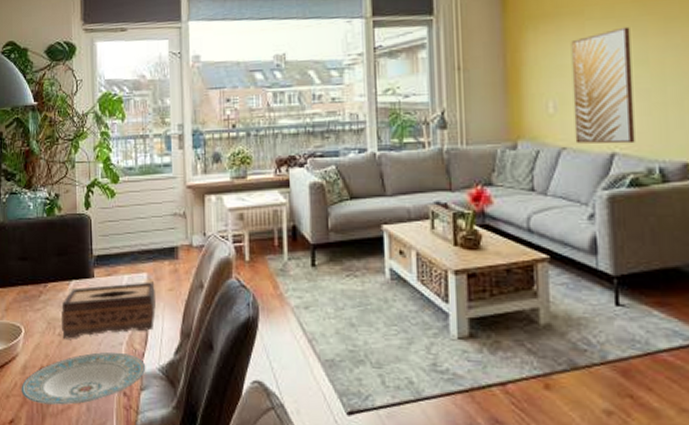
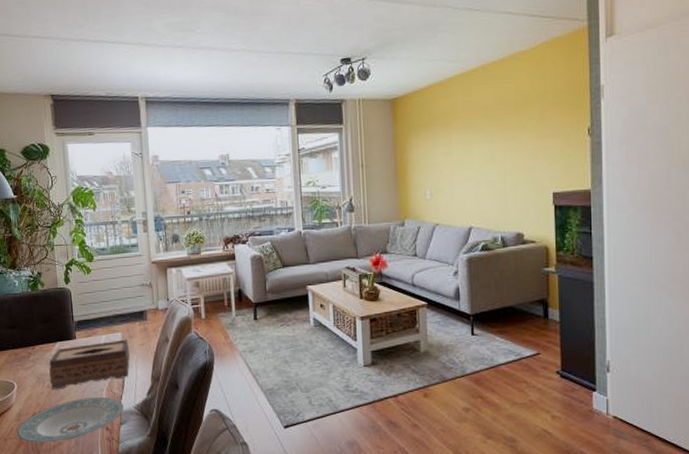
wall art: present [571,26,635,144] -> none [442,134,485,221]

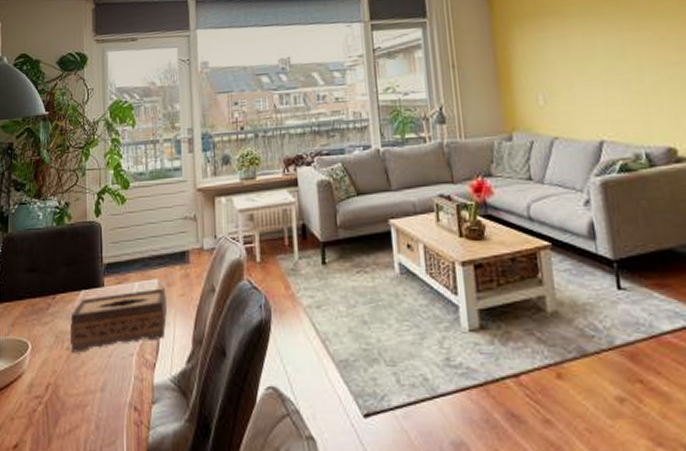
plate: present [17,397,124,443] -> none [26,365,158,425]

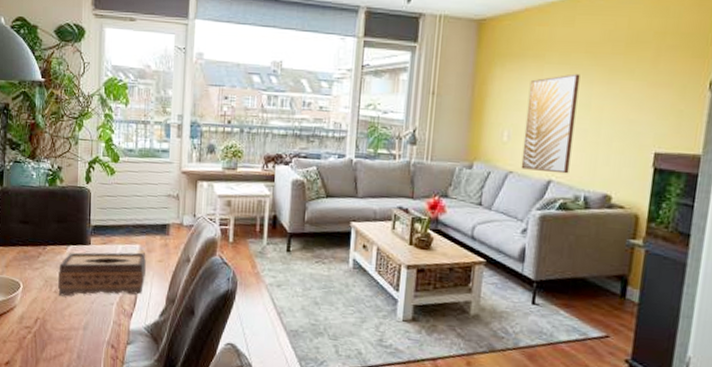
wall art: none [554,23,621,133] -> present [521,73,581,174]

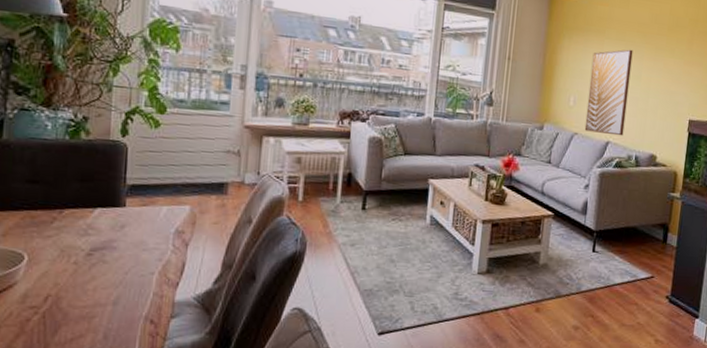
tissue box: present [58,252,146,297] -> none [79,214,198,268]

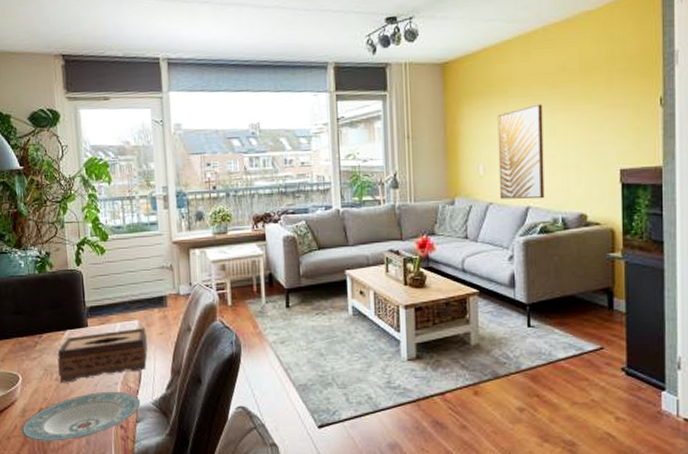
plate: none [18,281,180,334] -> present [21,392,141,442]
tissue box: none [79,214,198,268] -> present [57,328,148,383]

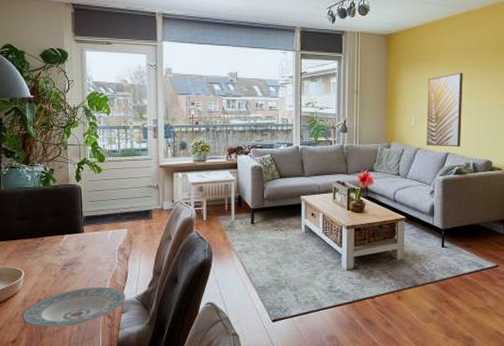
tissue box: present [57,328,148,383] -> none [56,235,134,279]

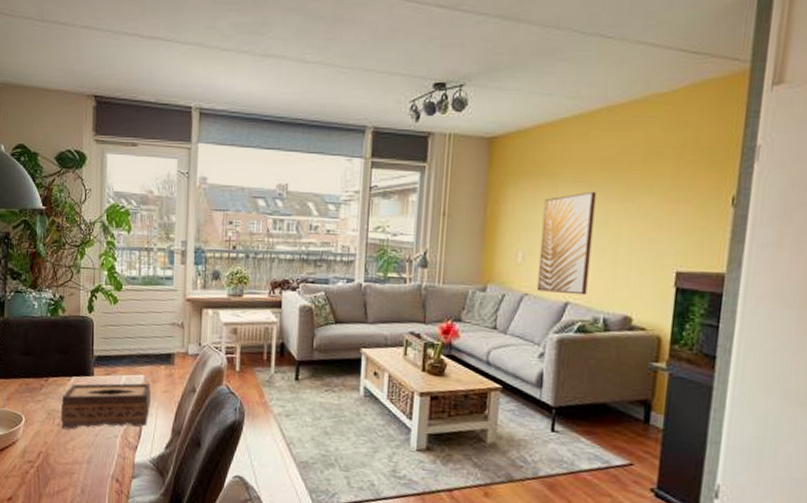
plate: present [22,287,126,327] -> none [20,443,138,487]
tissue box: none [56,235,134,279] -> present [61,383,151,429]

